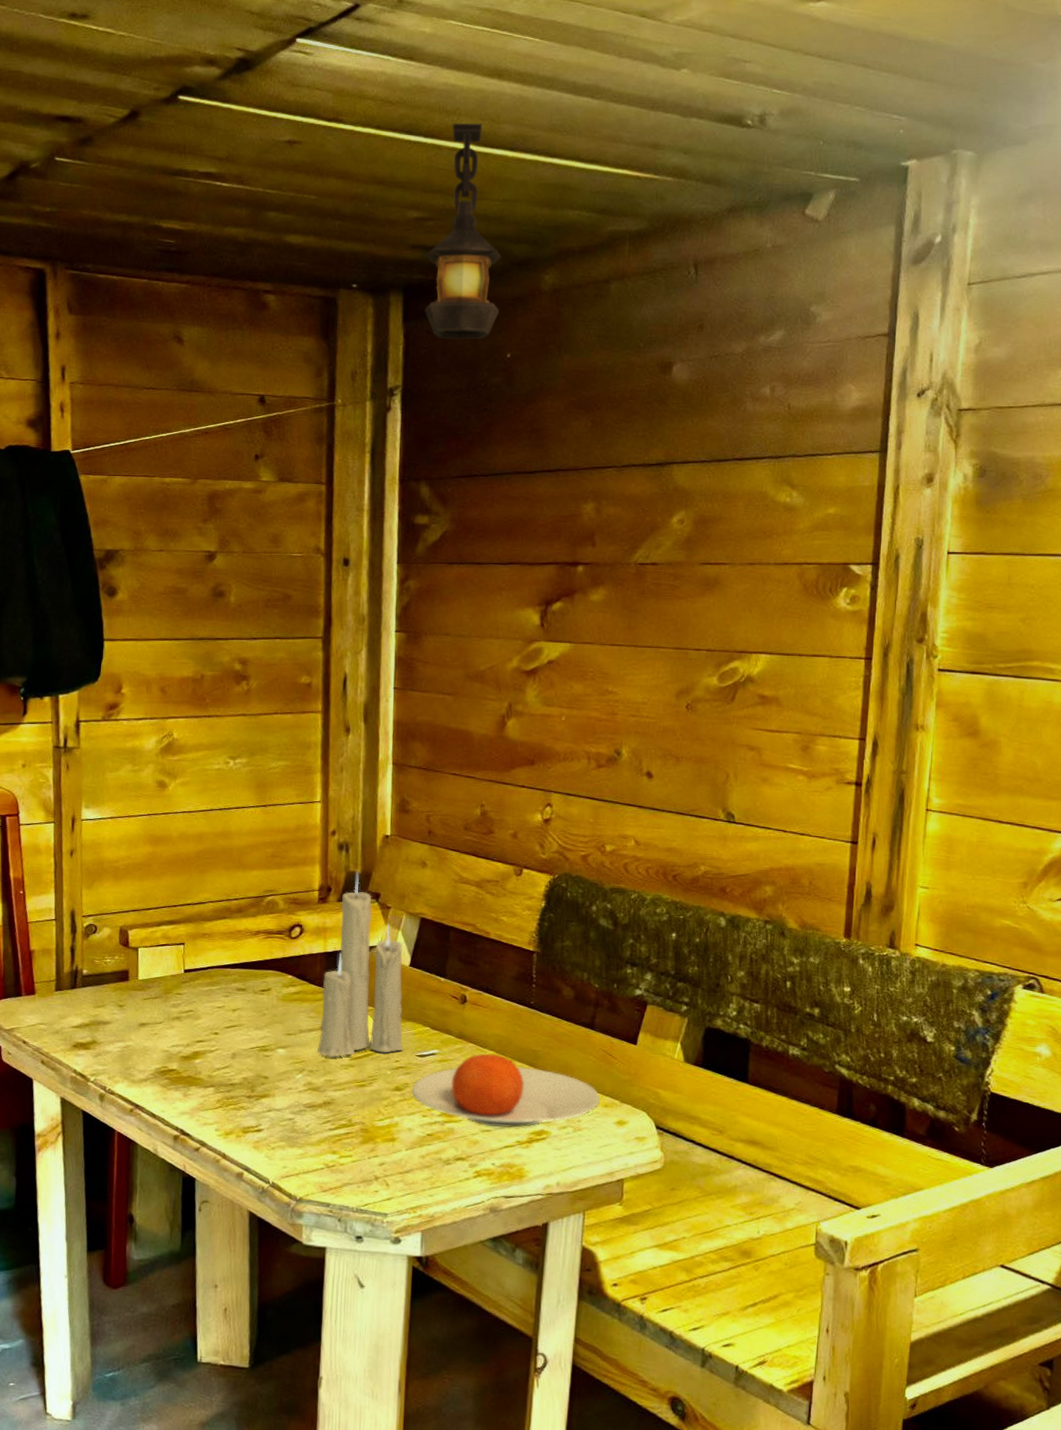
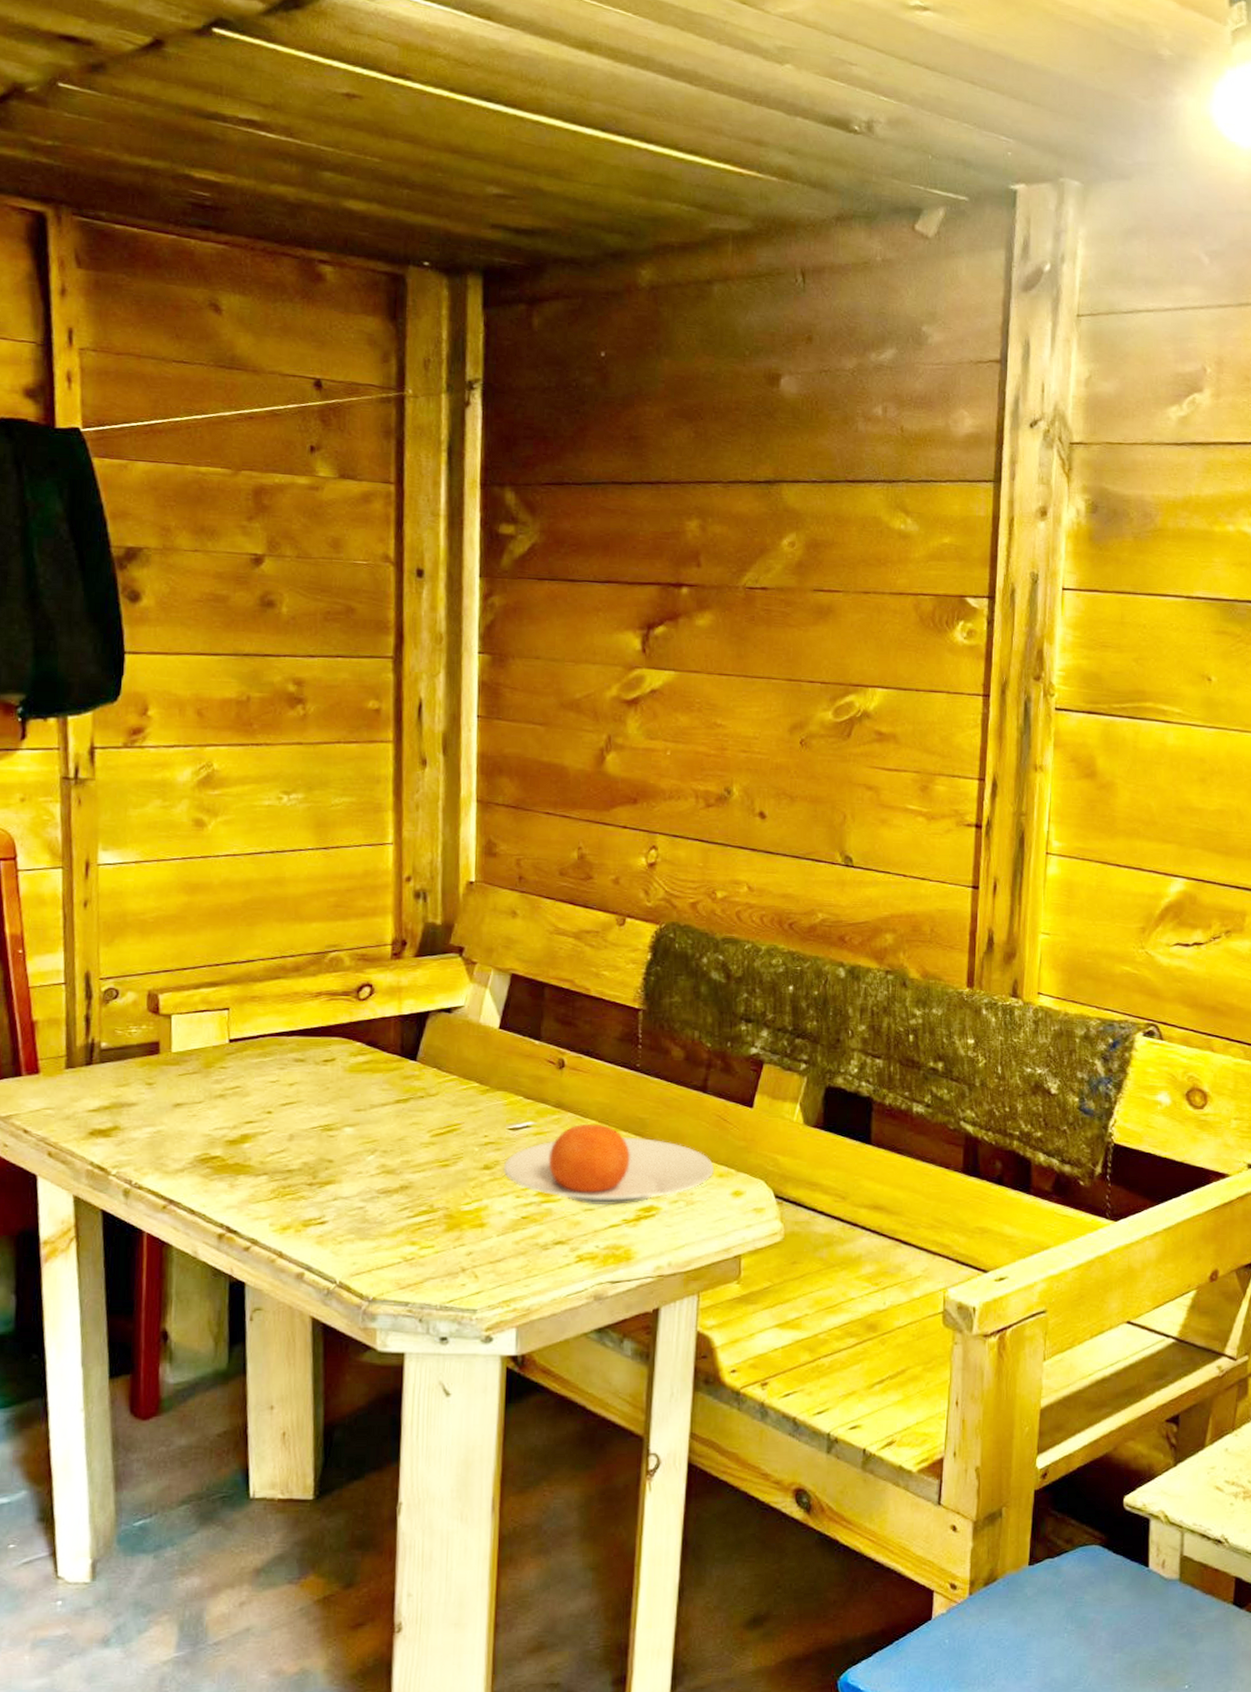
candle: present [317,872,404,1058] -> none [392,923,493,1136]
hanging lantern: present [424,122,501,340] -> none [507,95,593,334]

